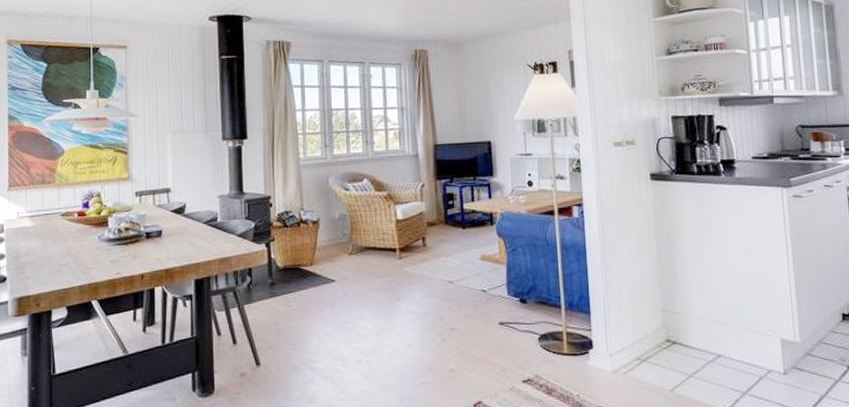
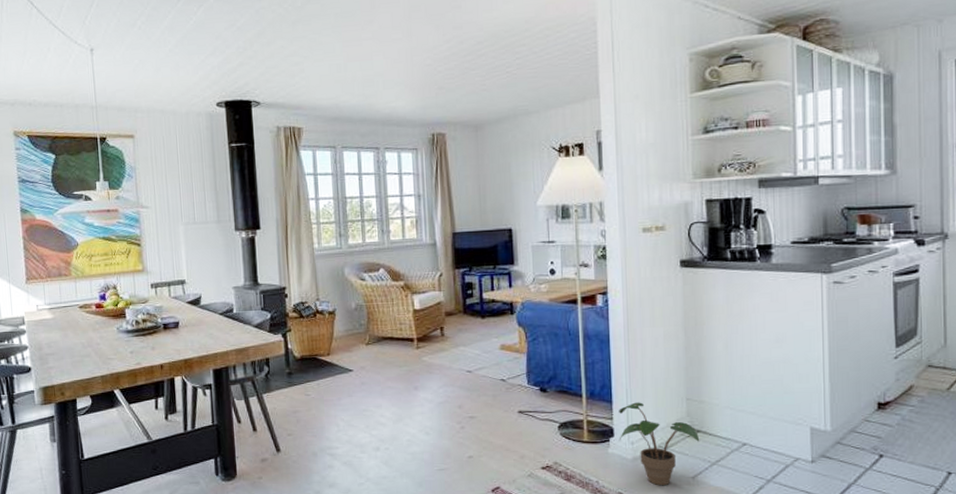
potted plant: none [597,313,676,400] -> present [619,402,700,486]

